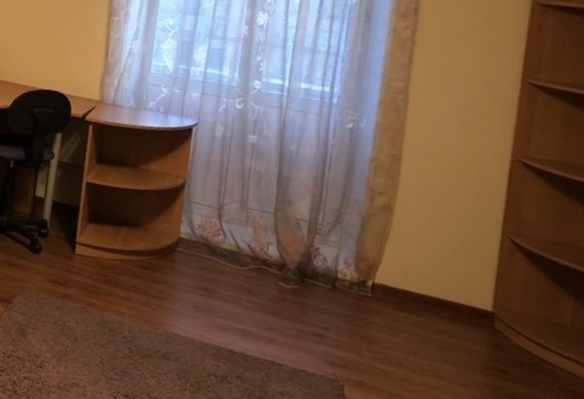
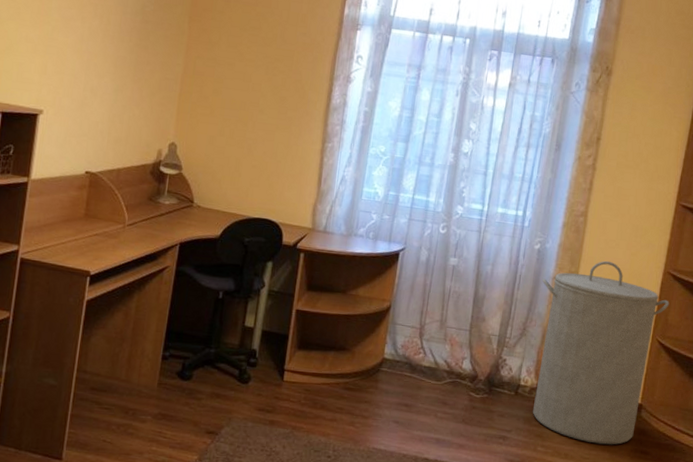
laundry hamper: none [354,143,522,358] -> present [532,260,670,445]

